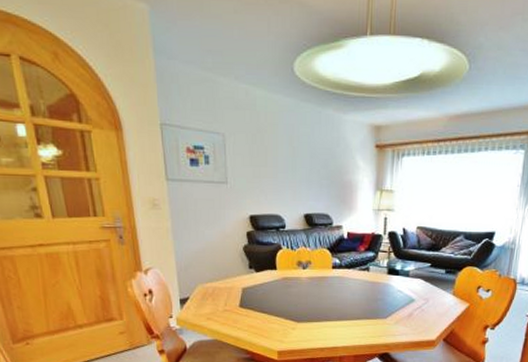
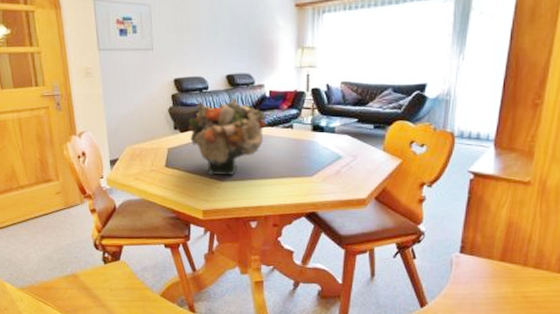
flower arrangement: none [264,237,344,317] -> present [188,97,267,176]

